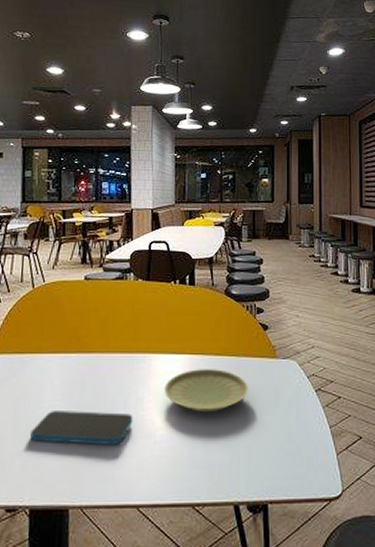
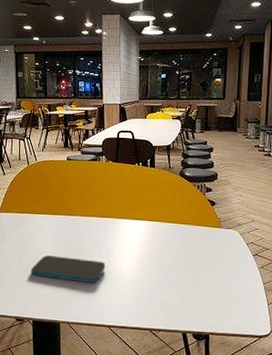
plate: present [164,369,248,412] -> none [129,232,197,265]

